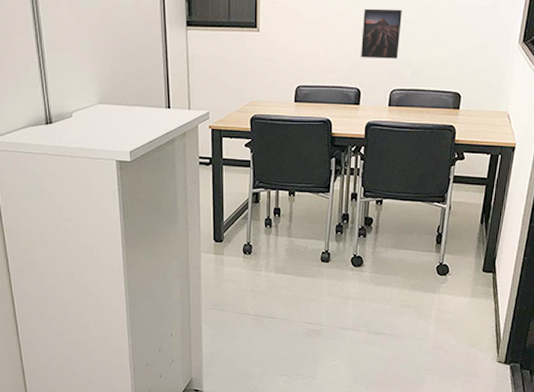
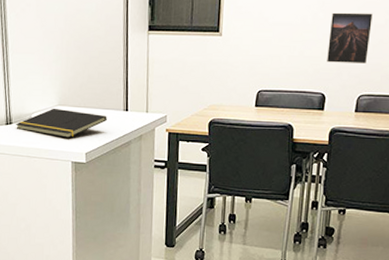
notepad: none [56,106,149,136] -> present [16,108,107,138]

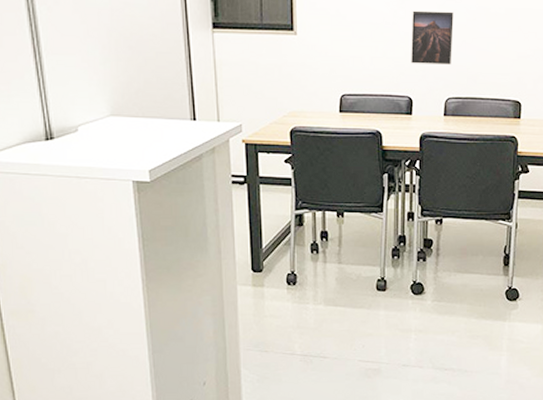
notepad: present [16,108,107,138] -> none [59,118,172,153]

